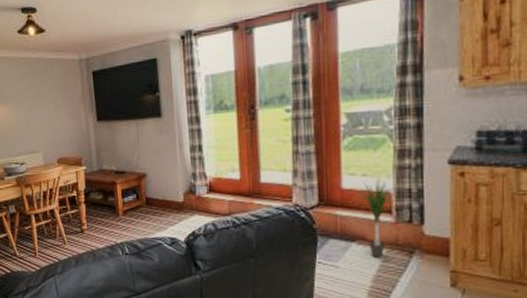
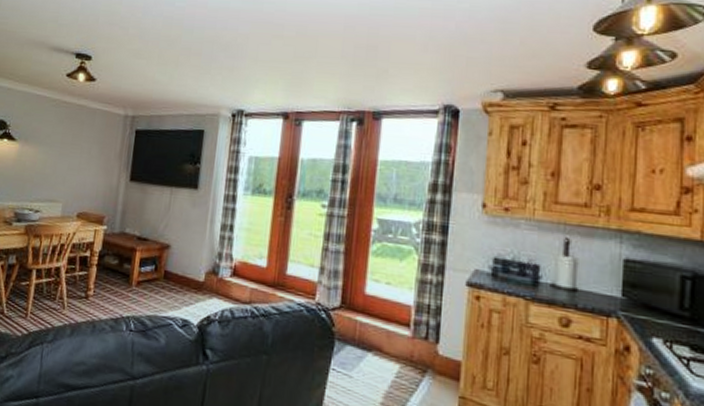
potted plant: present [350,179,402,258] -> none [371,289,421,373]

